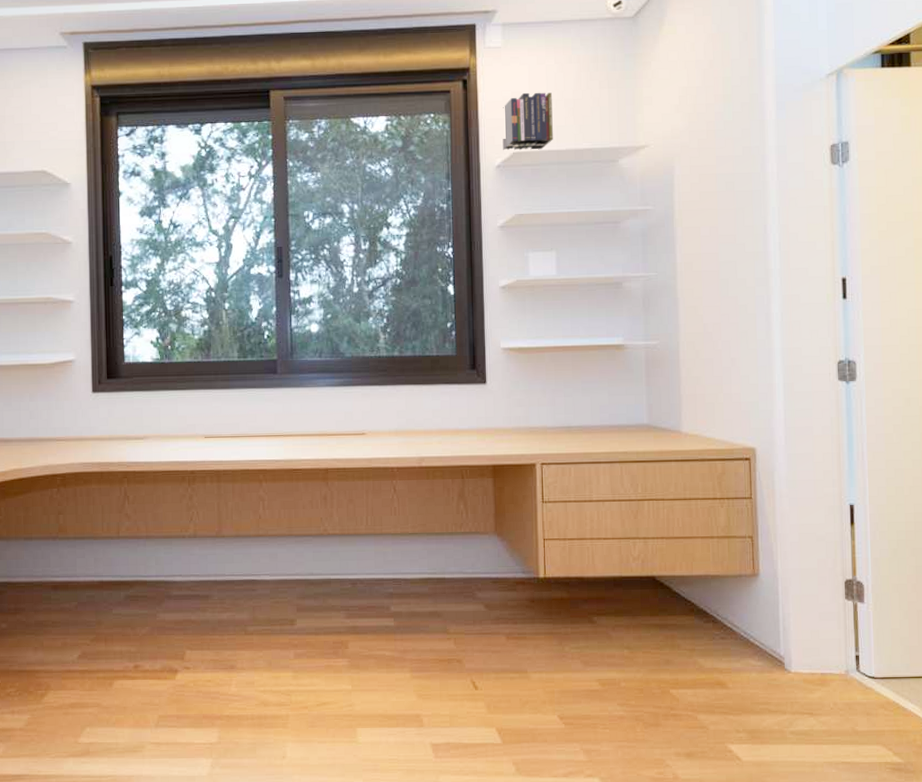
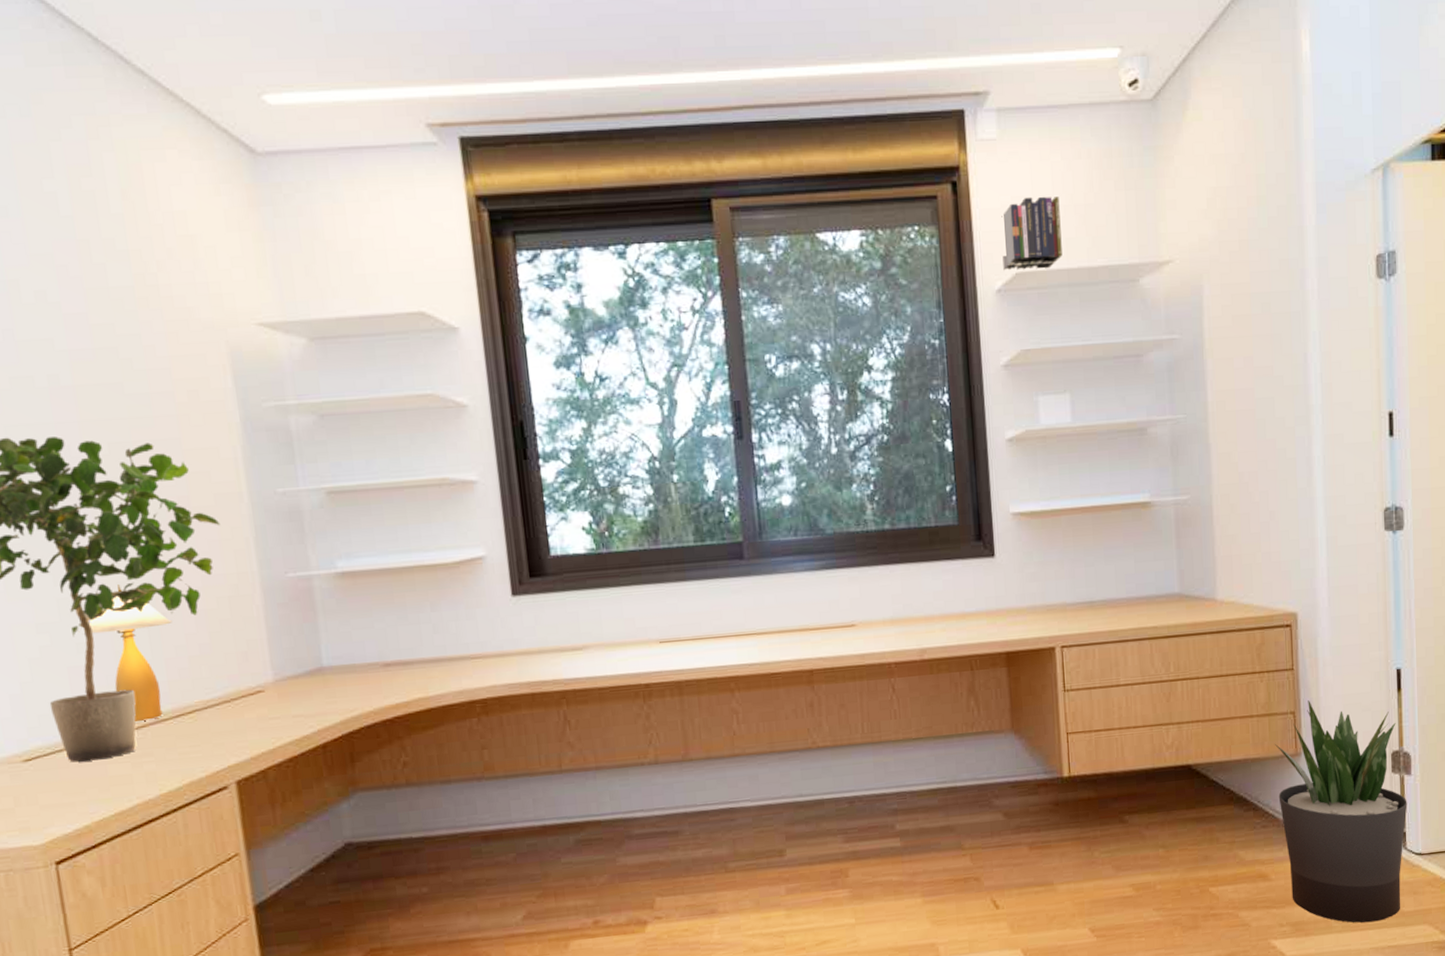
planter: none [734,527,861,738] -> present [1275,700,1408,923]

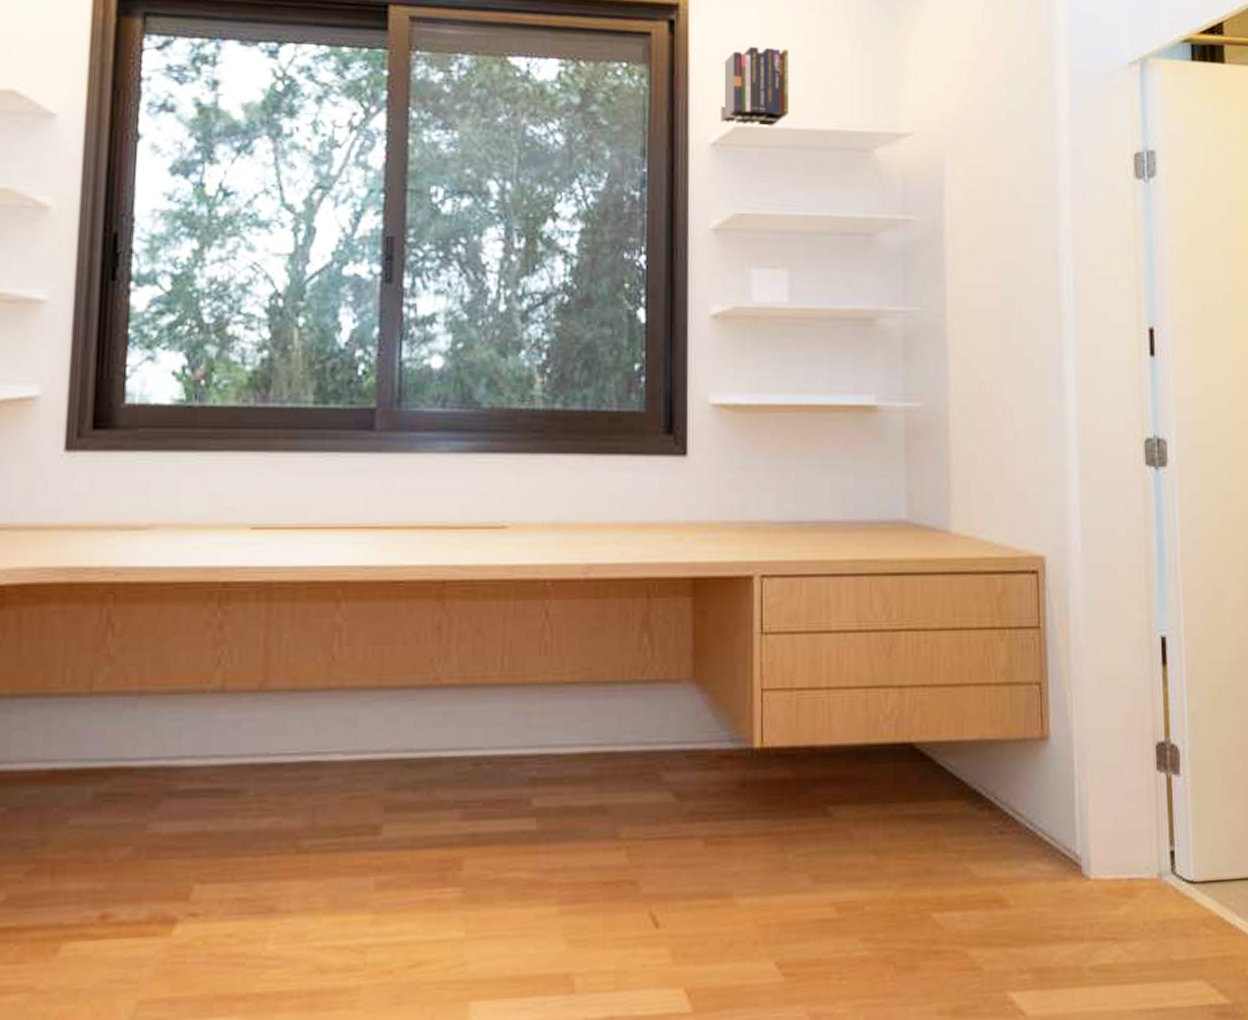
planter: present [1275,700,1408,923] -> none [1017,669,1176,974]

